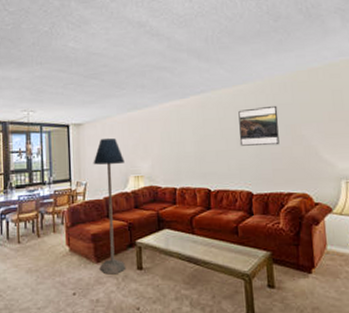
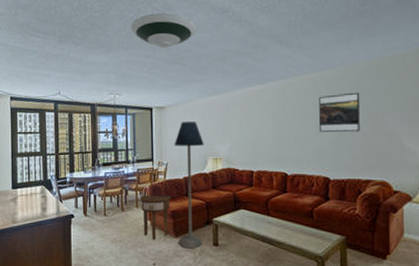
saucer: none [45,26,114,63] -> present [131,13,197,48]
side table: none [57,217,92,268] -> present [140,195,172,240]

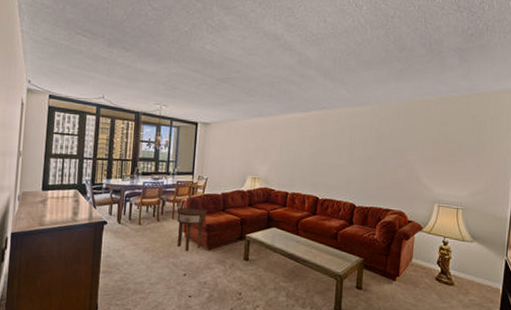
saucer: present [131,13,197,48] -> none [184,30,249,66]
floor lamp: present [174,121,204,249] -> none [210,139,245,262]
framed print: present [318,92,361,133] -> none [350,129,389,166]

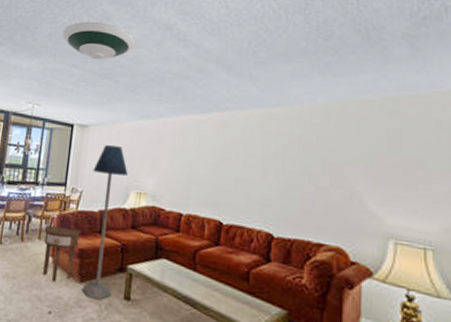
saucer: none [184,30,249,66] -> present [62,21,136,60]
floor lamp: none [210,139,245,262] -> present [82,144,128,300]

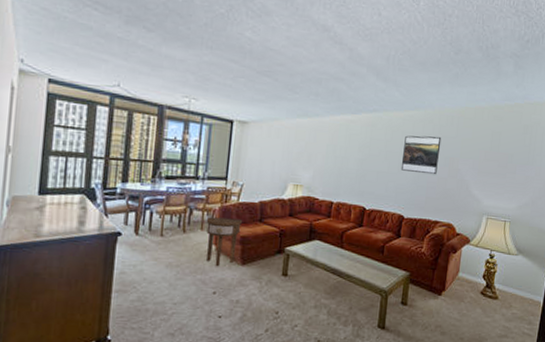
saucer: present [62,21,136,60] -> none [219,14,295,57]
floor lamp: present [82,144,128,300] -> none [244,141,286,278]
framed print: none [264,136,316,184] -> present [400,135,442,175]

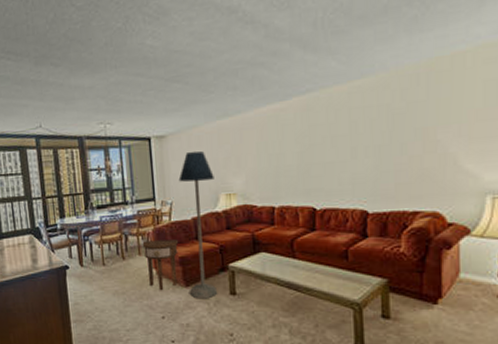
floor lamp: none [244,141,286,278] -> present [178,150,218,299]
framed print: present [400,135,442,175] -> none [353,103,407,156]

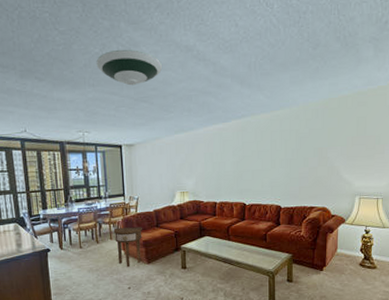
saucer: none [118,19,199,64] -> present [96,49,163,86]
floor lamp: present [178,150,218,299] -> none [144,157,173,273]

